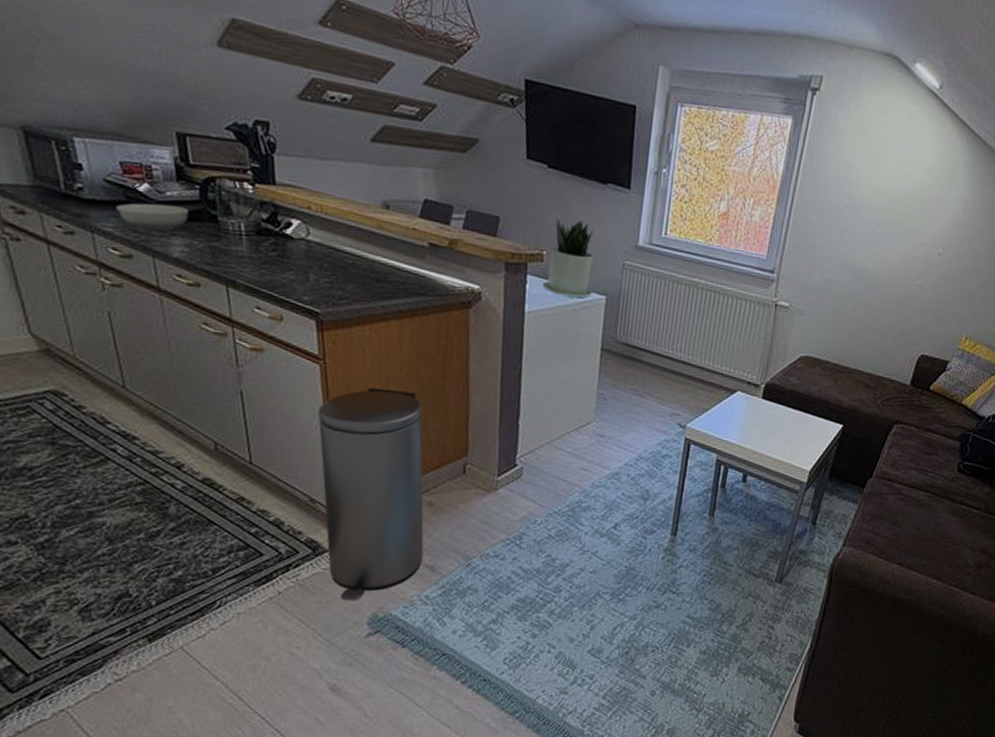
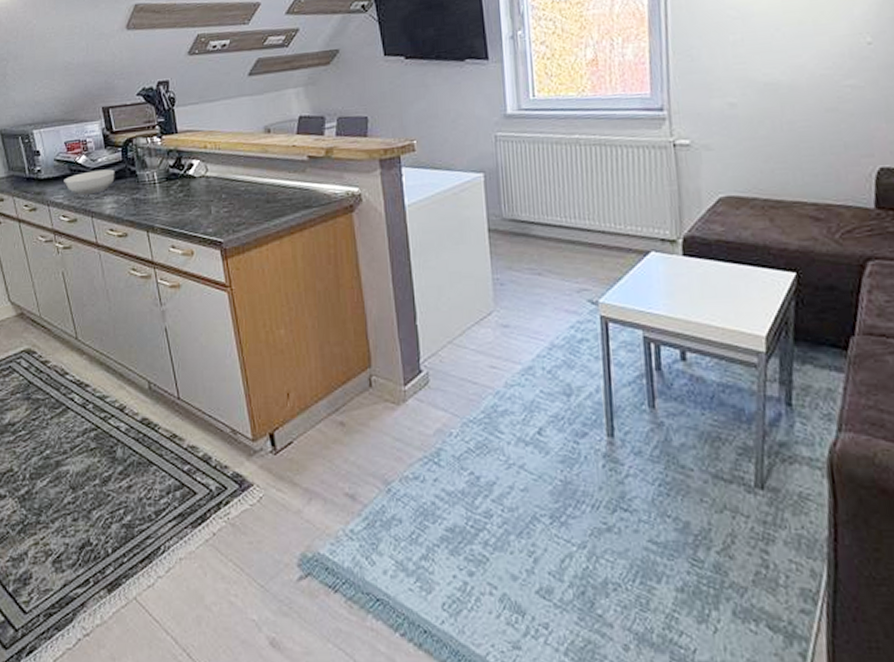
pedal bin: present [318,387,424,601] -> none [231,307,342,540]
planter: present [542,217,594,299] -> none [418,102,469,183]

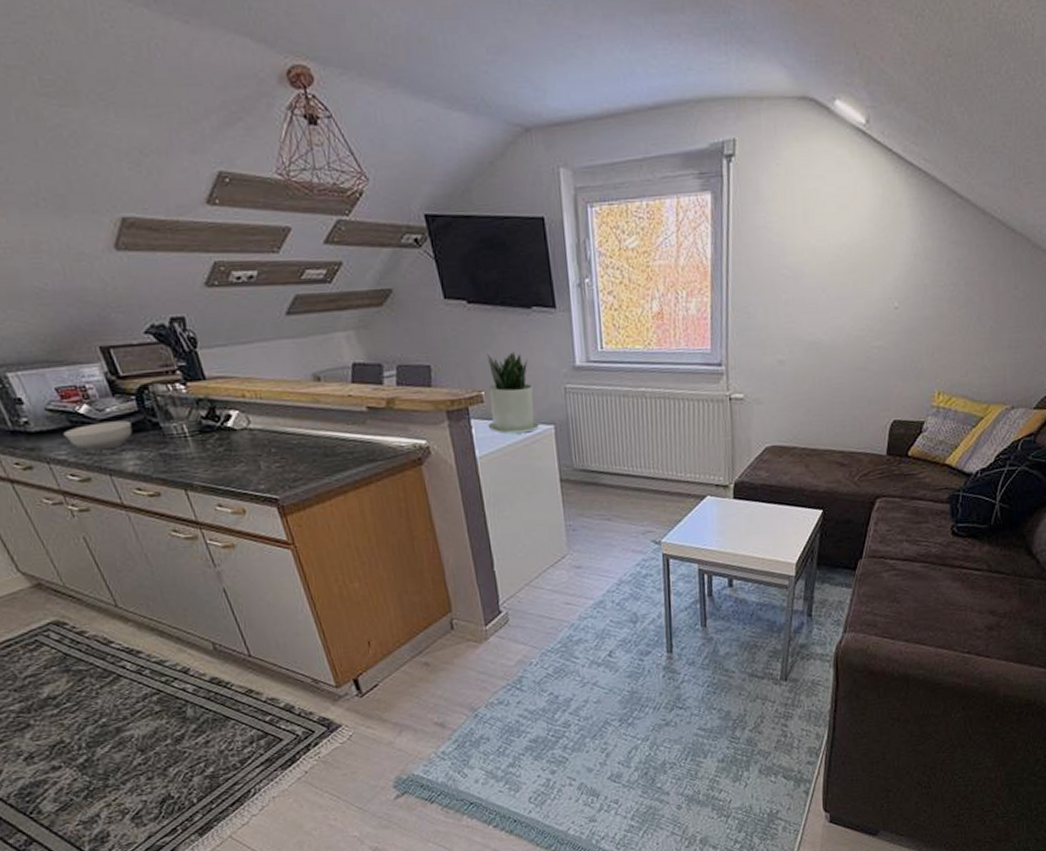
planter: none [418,102,469,183] -> present [486,352,540,435]

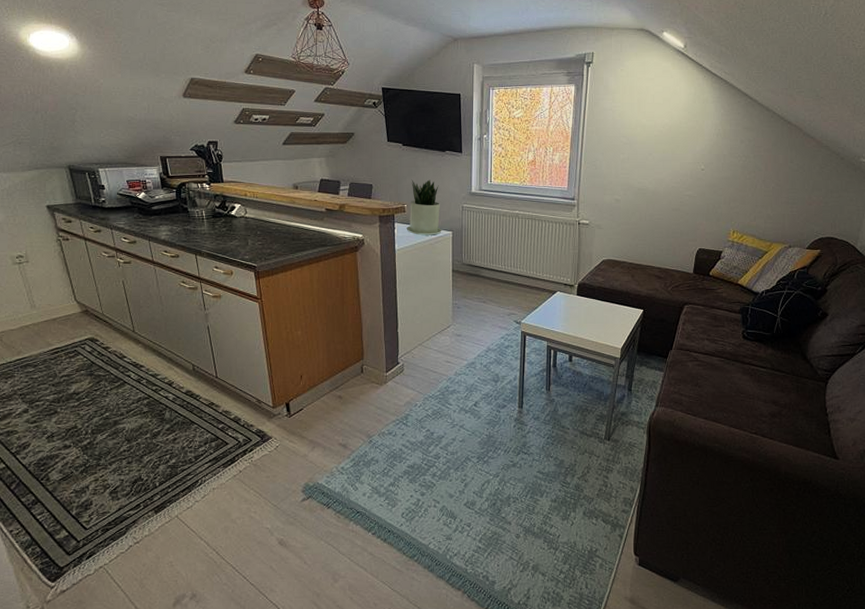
bowl: present [63,420,133,451] -> none [125,205,170,223]

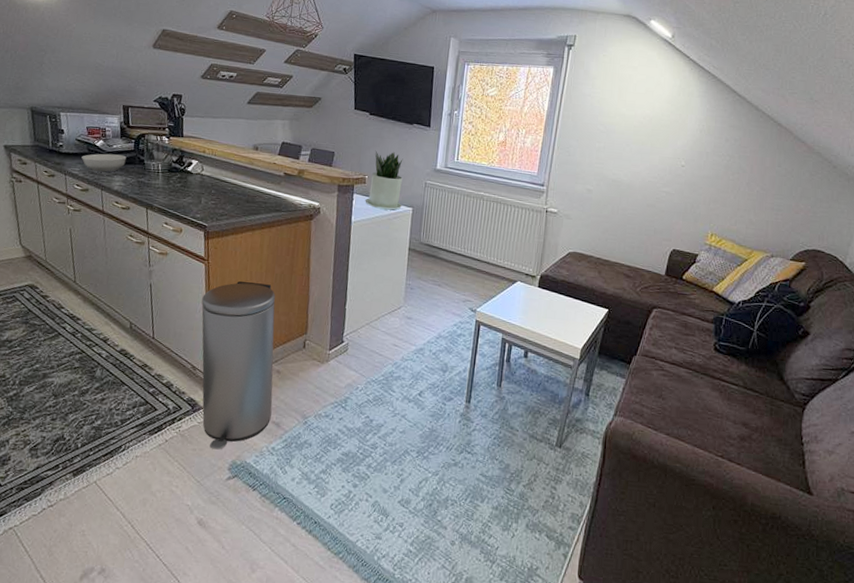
bowl: none [125,205,170,223] -> present [81,153,127,173]
pedal bin: none [260,315,338,475] -> present [201,280,275,450]

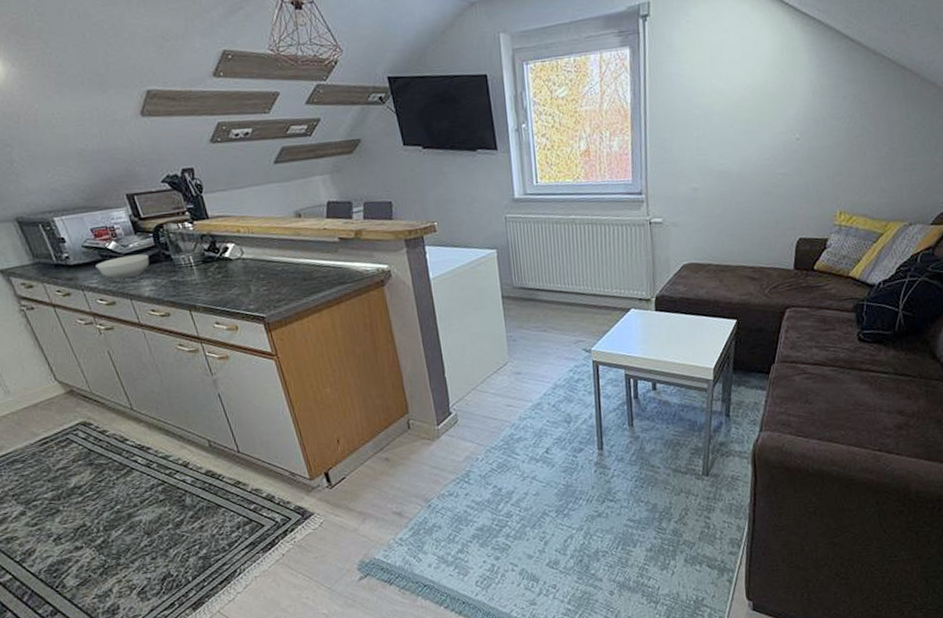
pedal bin: present [201,280,275,450] -> none [281,368,391,553]
planter: present [365,150,403,210] -> none [438,188,484,259]

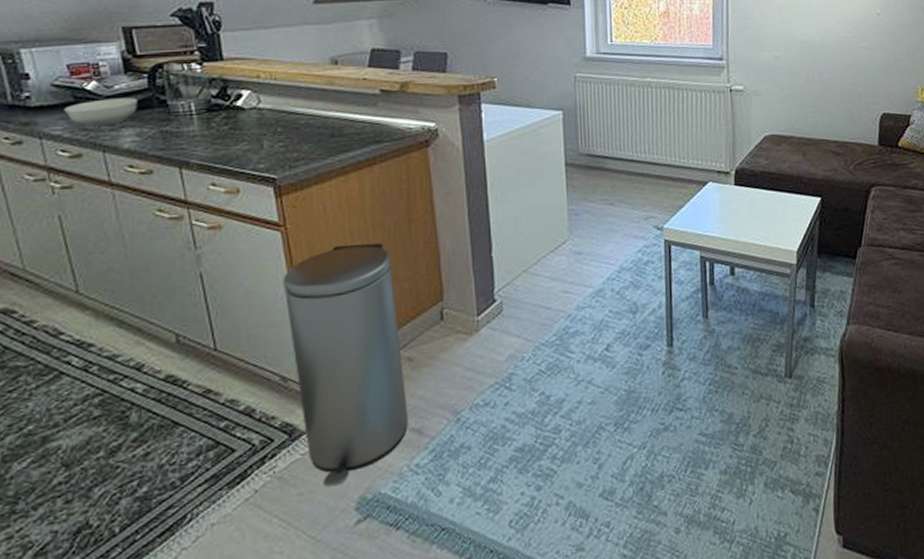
pedal bin: none [281,368,391,553] -> present [284,243,408,487]

